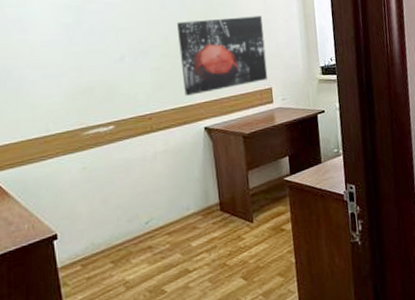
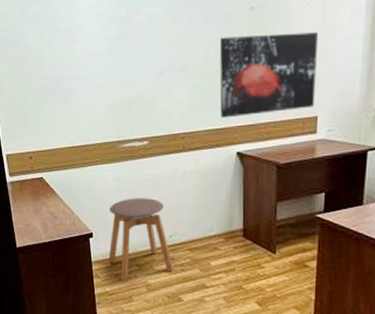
stool: none [76,184,154,285] -> present [108,198,174,282]

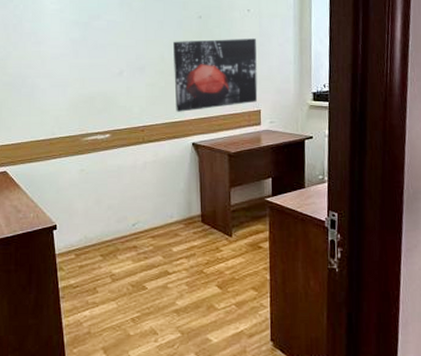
stool: present [108,198,174,282] -> none [72,188,138,274]

